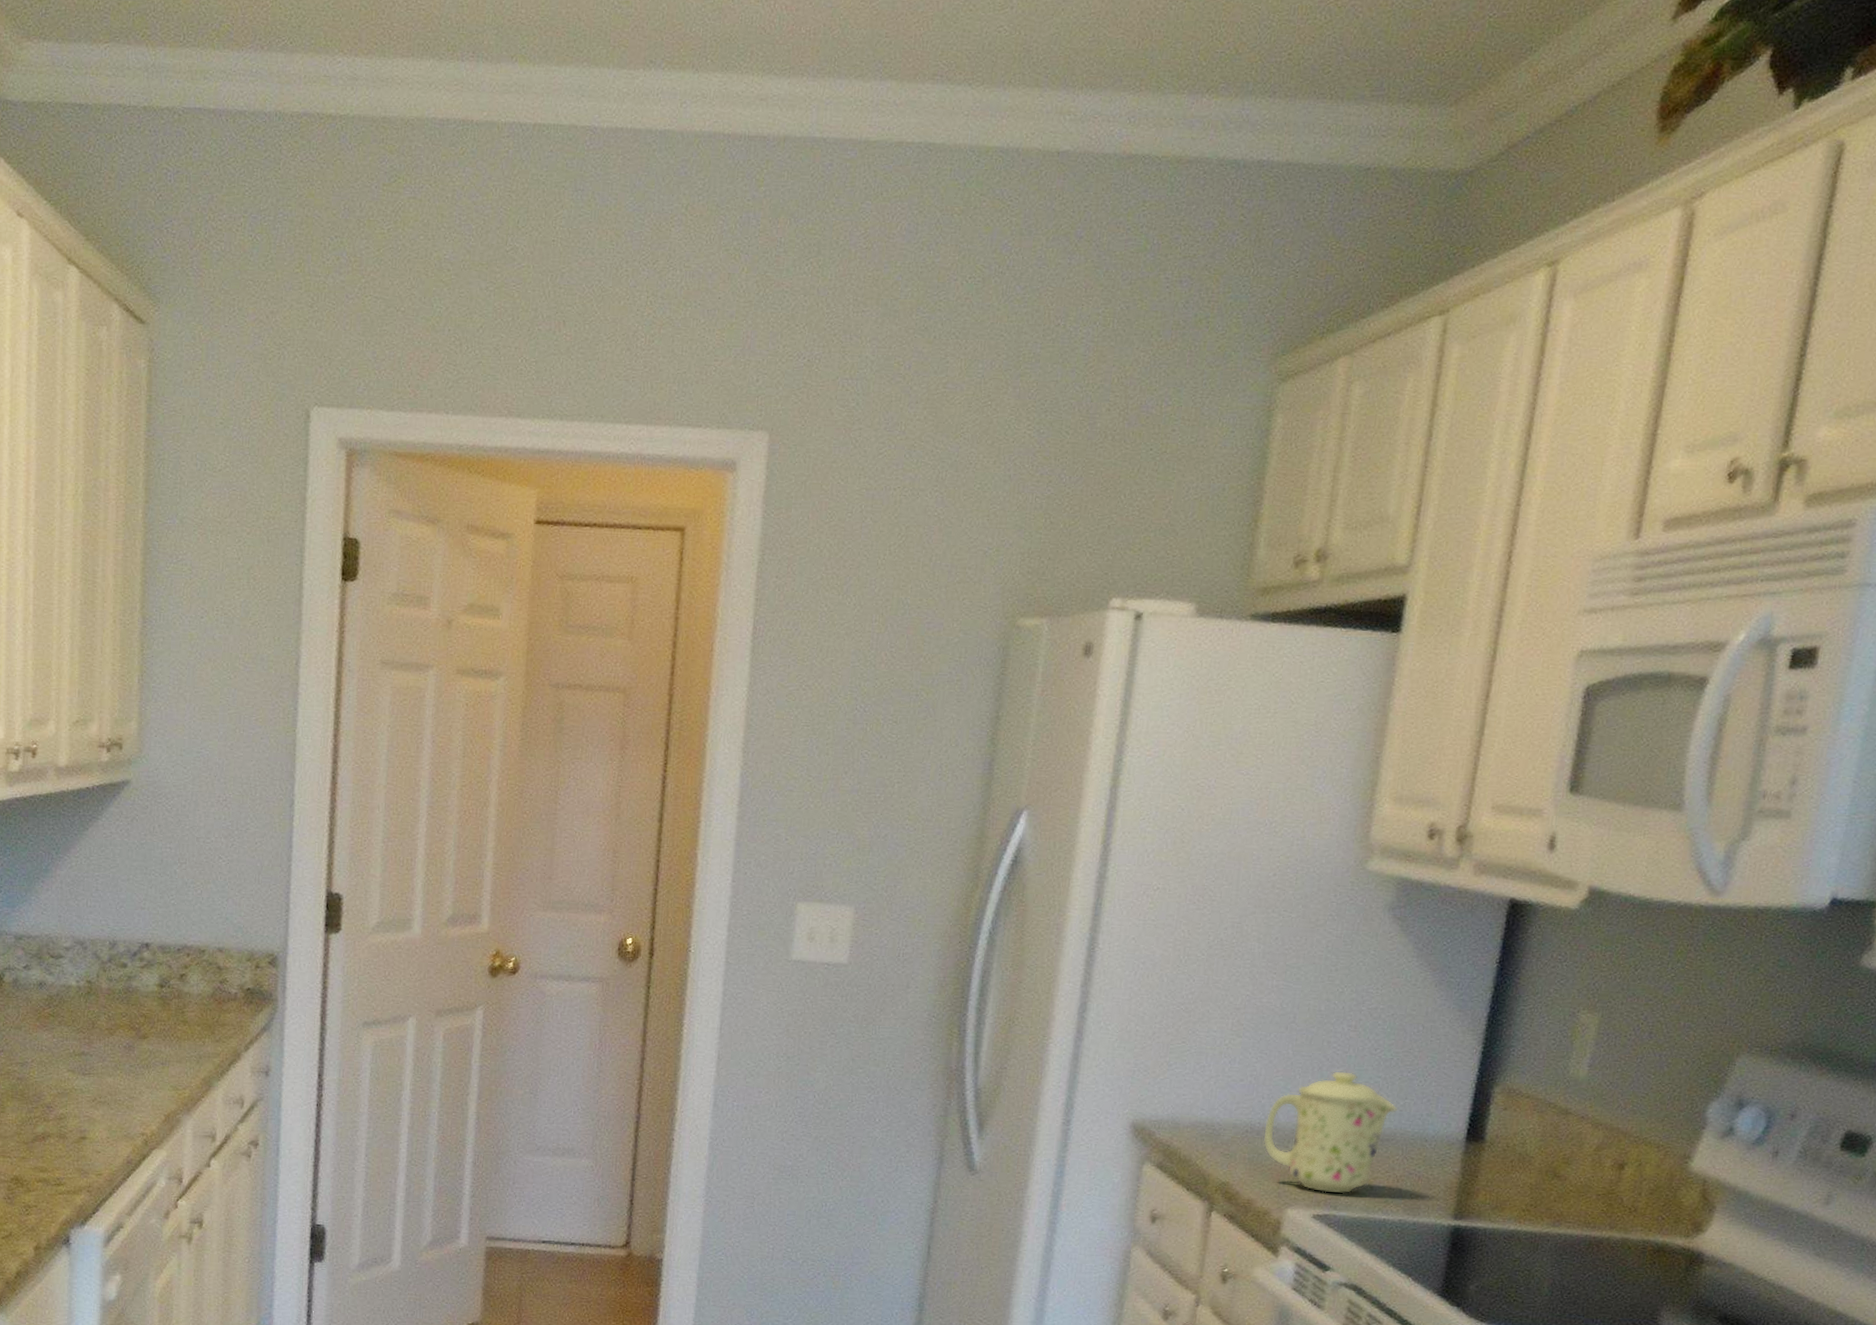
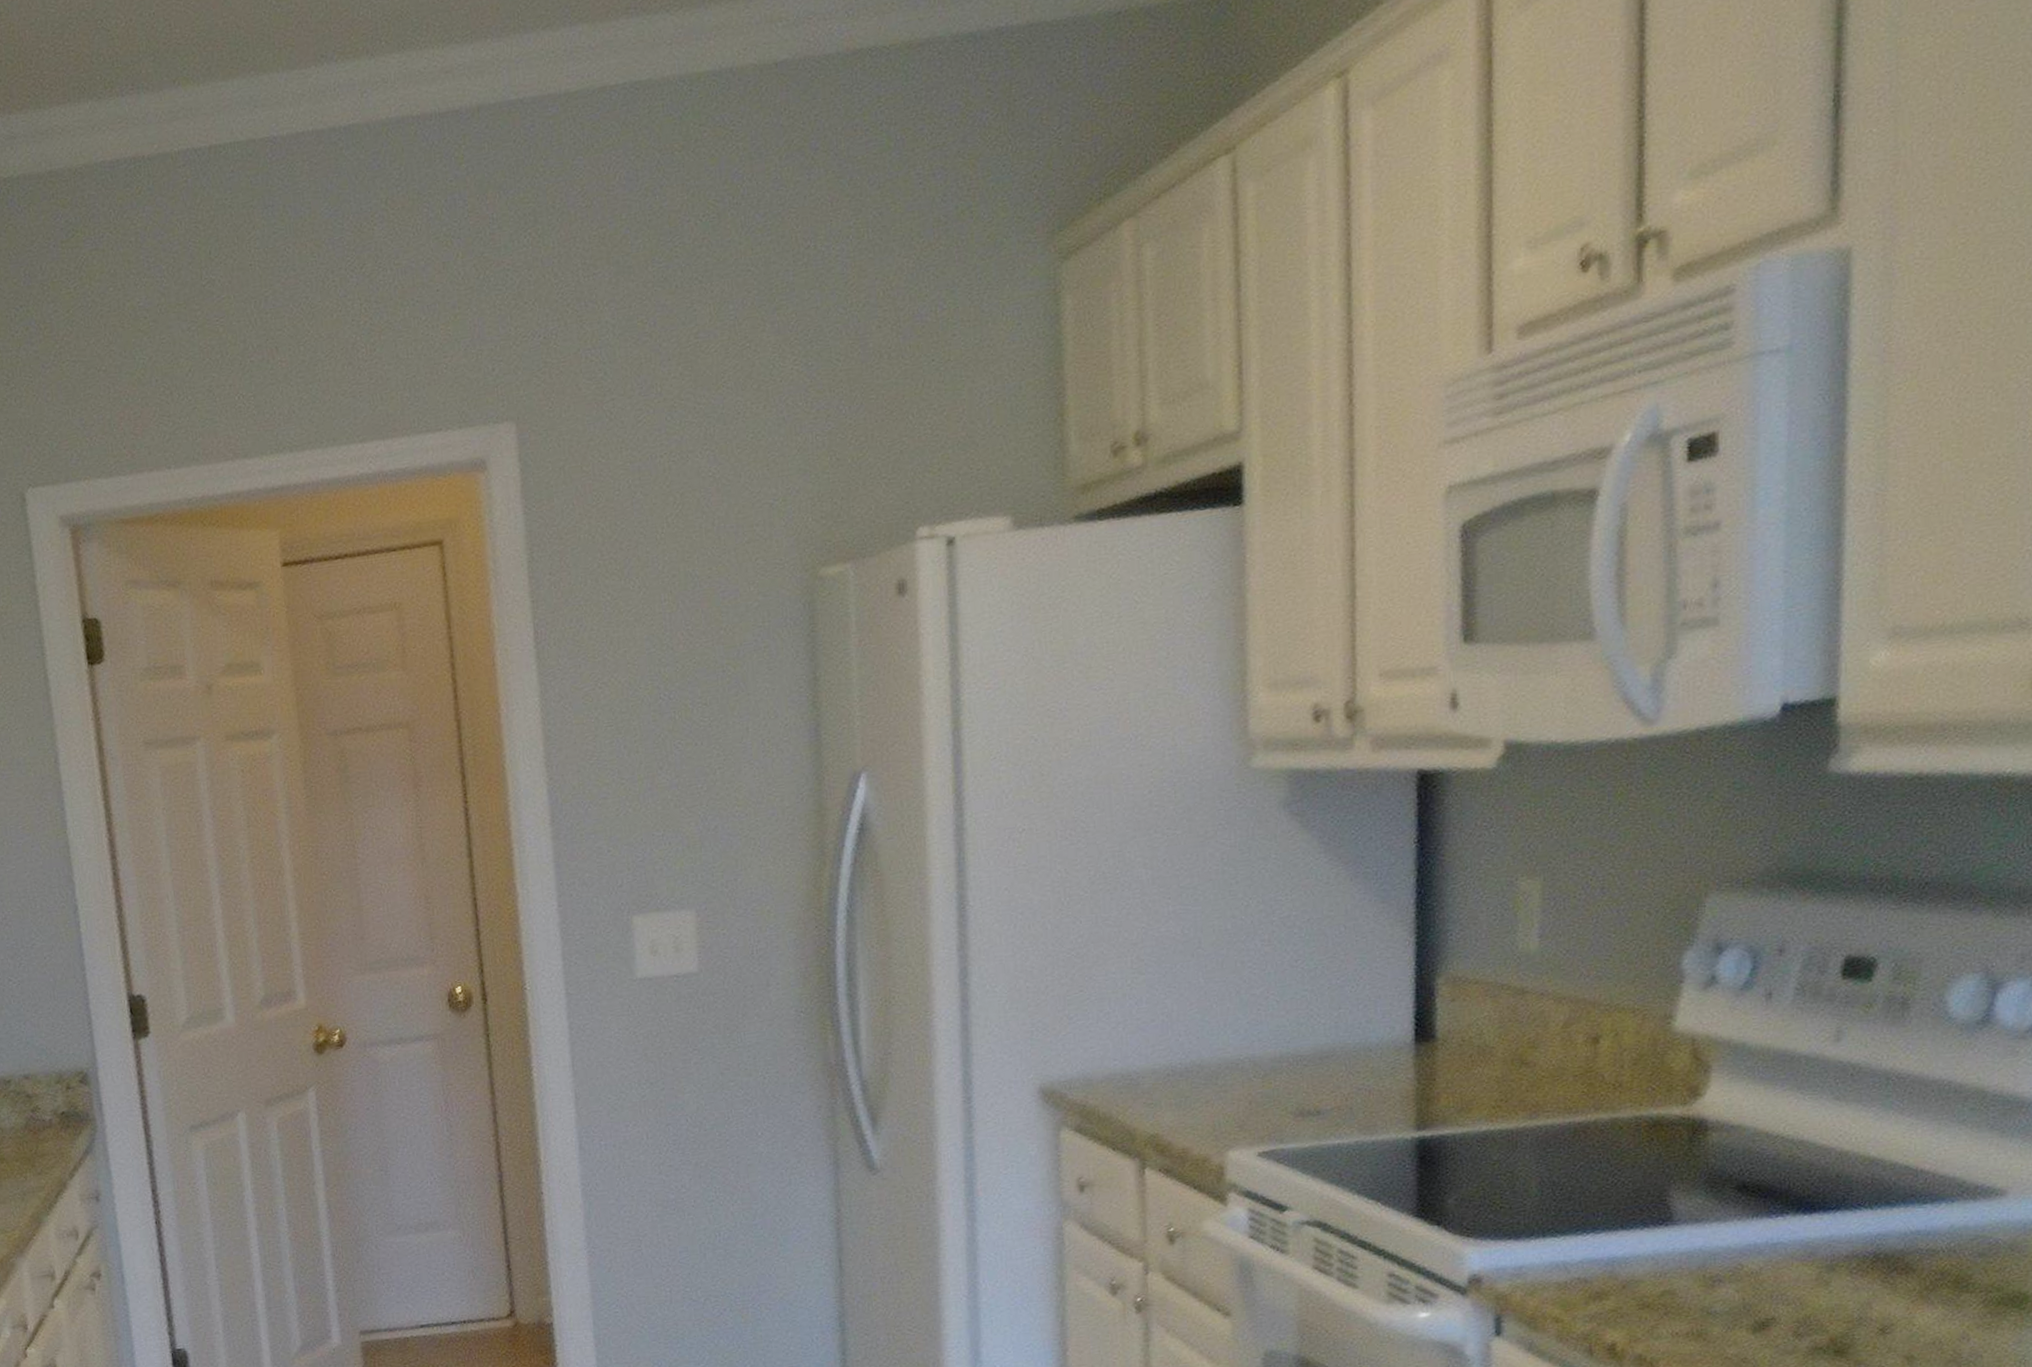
mug: present [1262,1070,1398,1194] -> none [1186,989,1332,1128]

